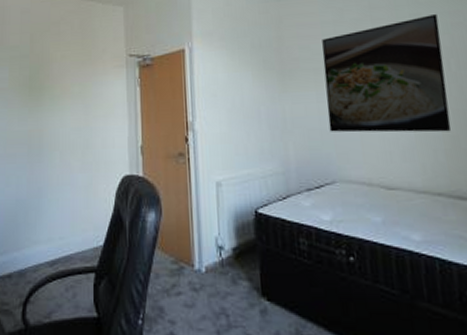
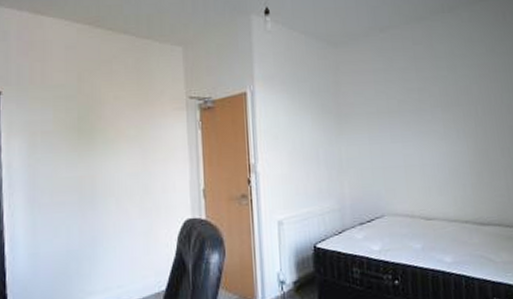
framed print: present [322,13,452,133] -> none [374,65,477,171]

